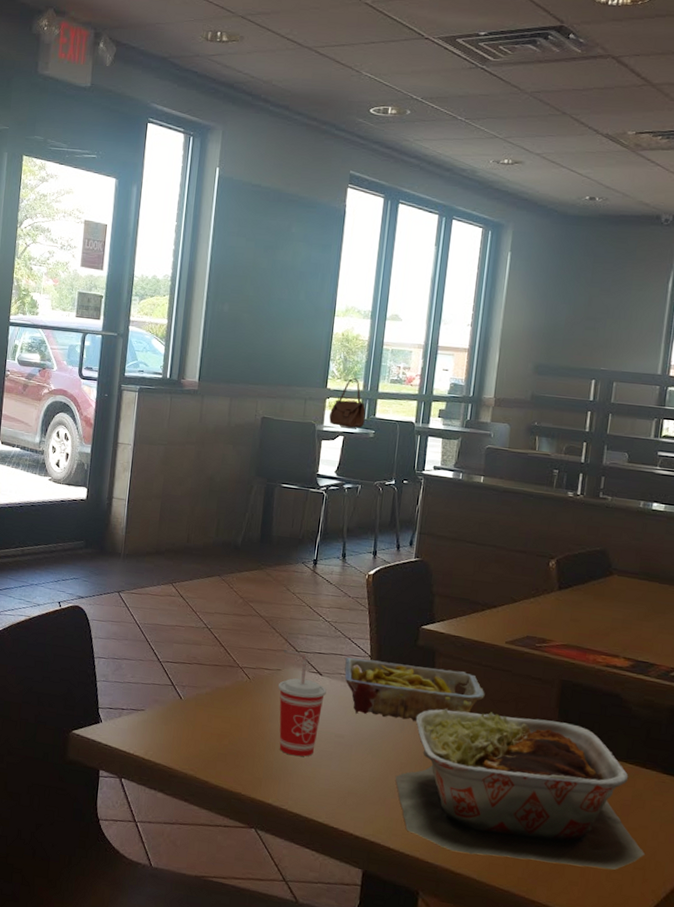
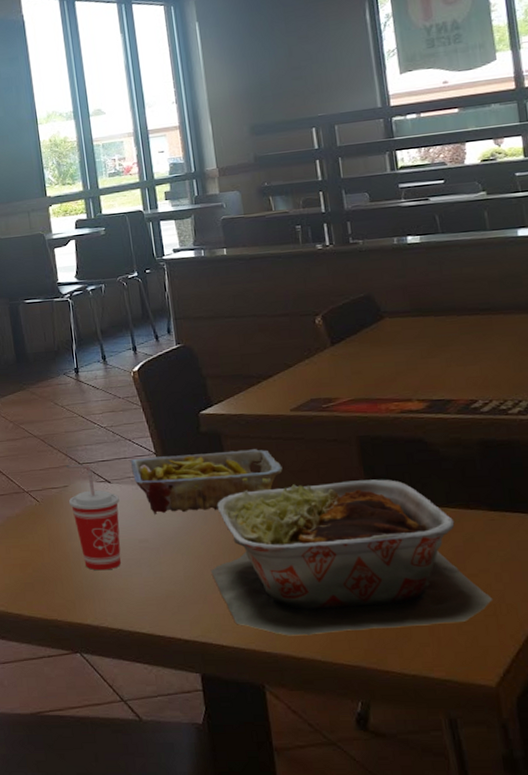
handbag: present [328,377,366,428] -> none [55,179,93,232]

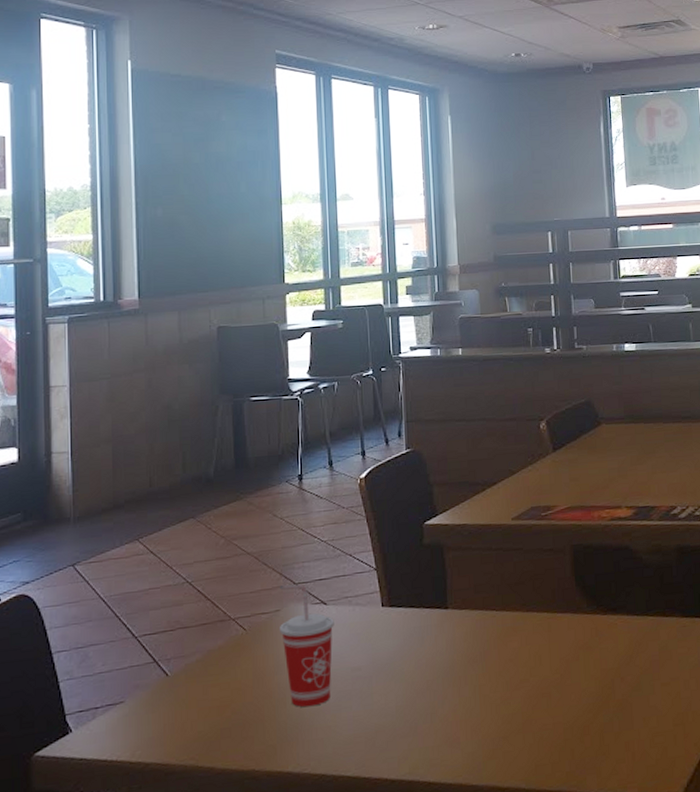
french fries: present [130,449,283,514] -> none [349,561,501,638]
takeout container: present [210,479,493,636] -> none [423,589,682,765]

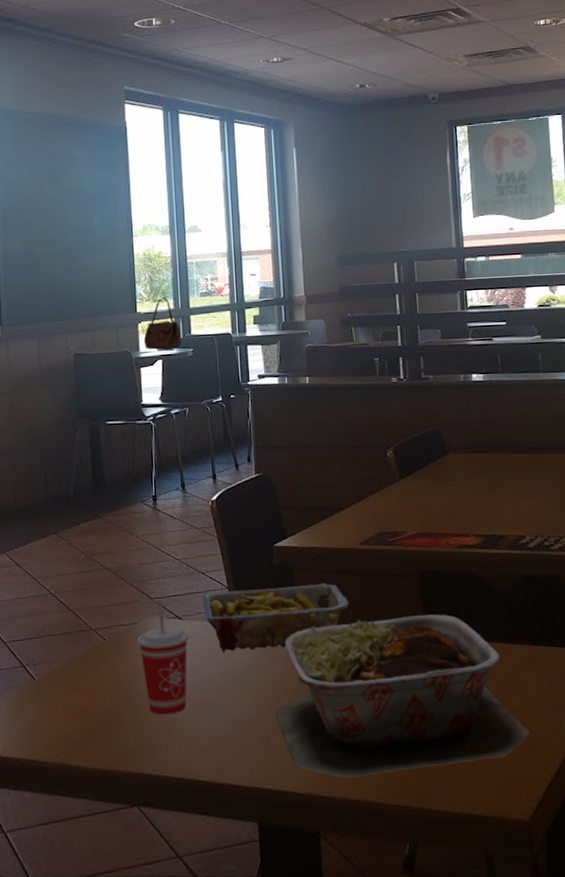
handbag: none [291,267,331,322] -> present [143,297,181,350]
french fries: none [349,561,501,638] -> present [202,583,349,653]
takeout container: none [423,589,682,765] -> present [274,614,531,778]

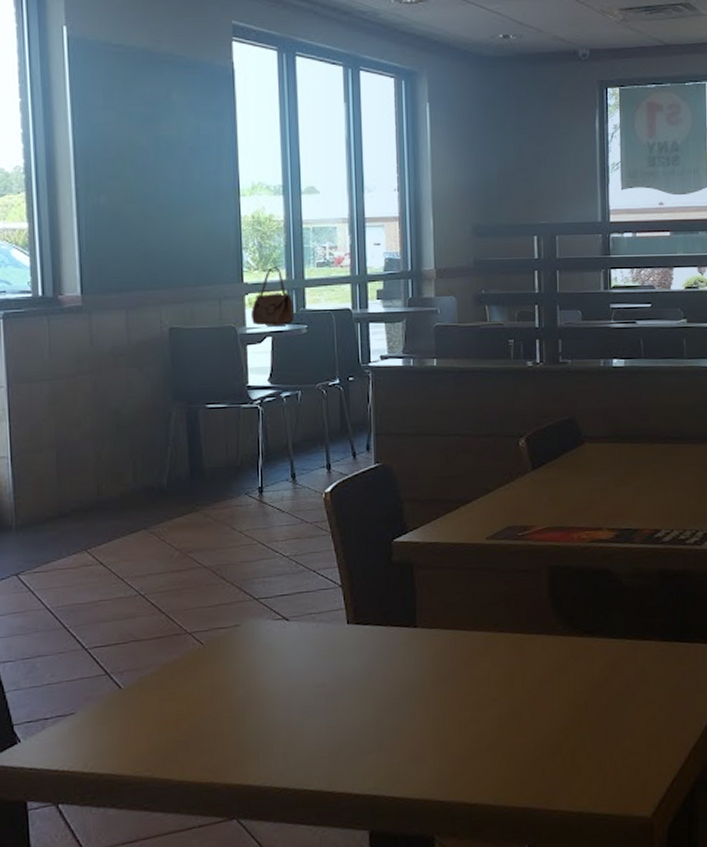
beverage cup: present [136,599,189,715] -> none [238,599,297,722]
french fries: present [202,583,349,653] -> none [312,580,473,655]
takeout container: present [274,614,531,778] -> none [389,611,657,782]

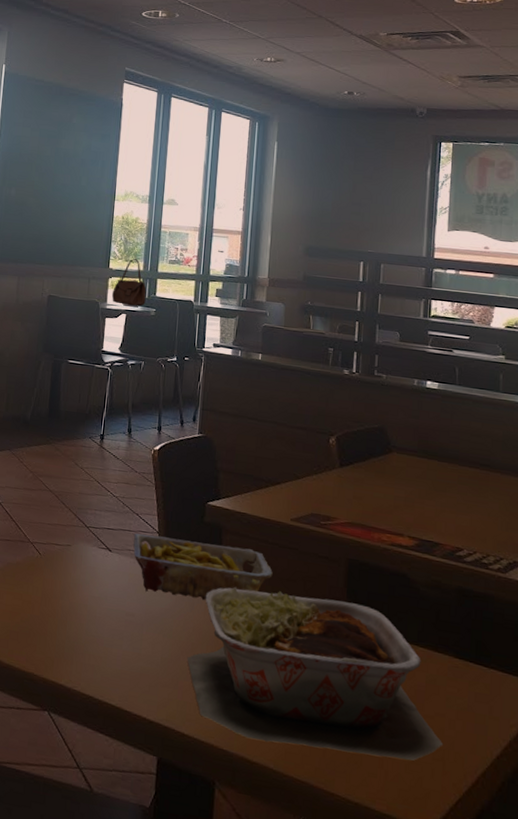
french fries: none [312,580,473,655] -> present [133,533,273,600]
takeout container: none [389,611,657,782] -> present [186,586,444,761]

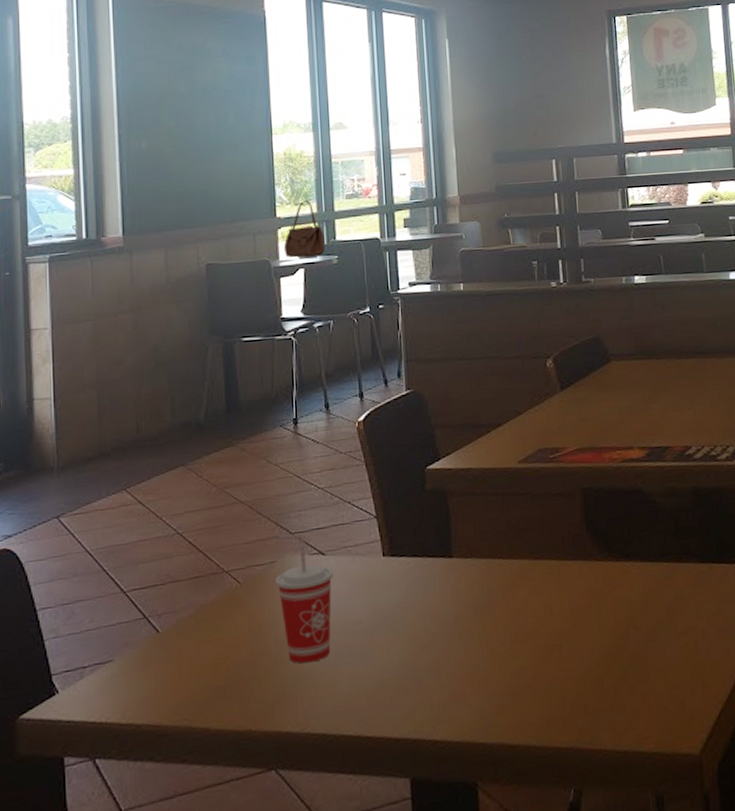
beverage cup: none [68,524,116,636] -> present [275,533,333,664]
french fries: present [133,533,273,600] -> none [348,507,508,590]
takeout container: present [186,586,444,761] -> none [427,534,700,722]

